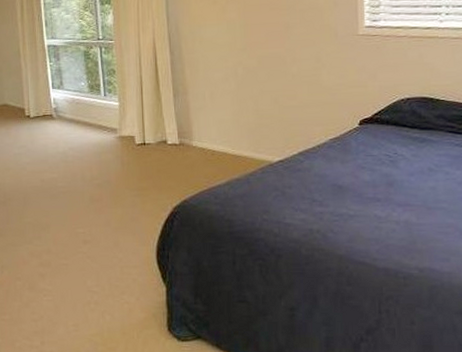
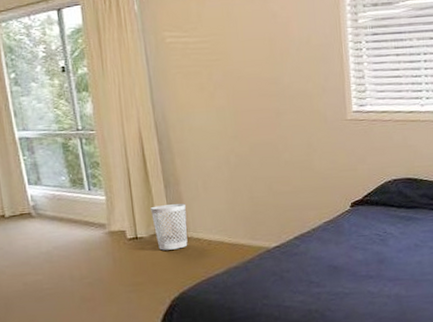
wastebasket: none [159,113,193,158] -> present [151,203,188,251]

